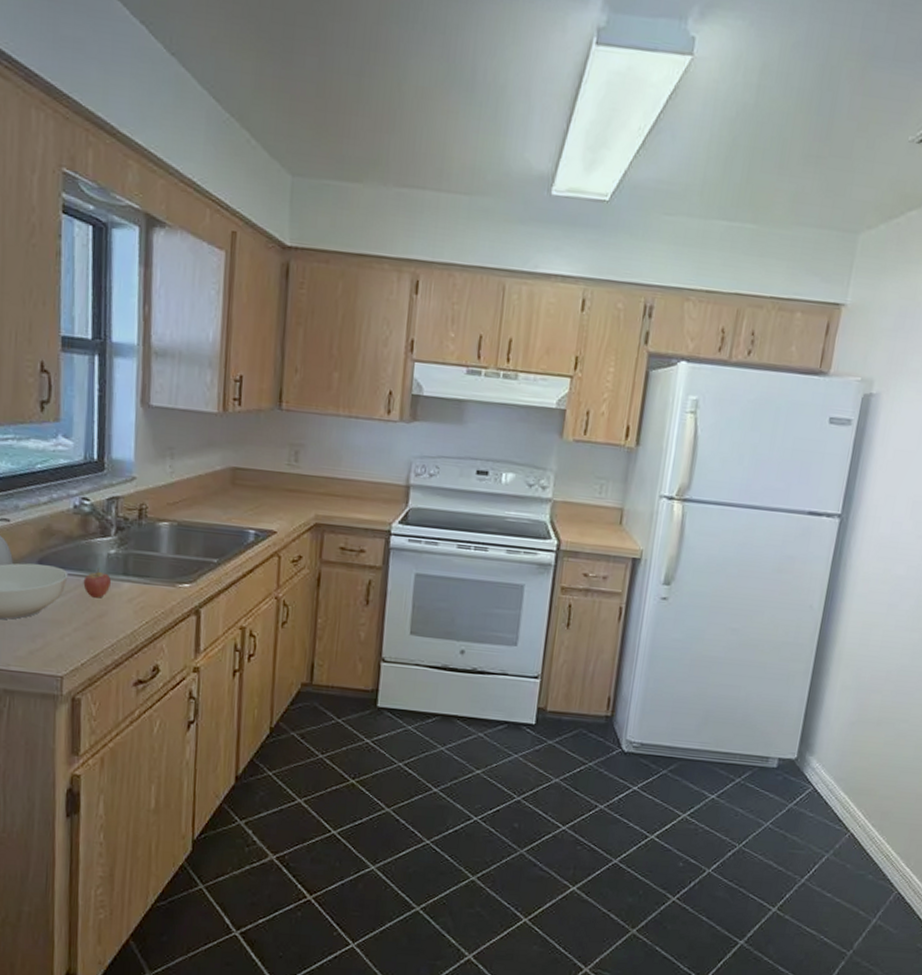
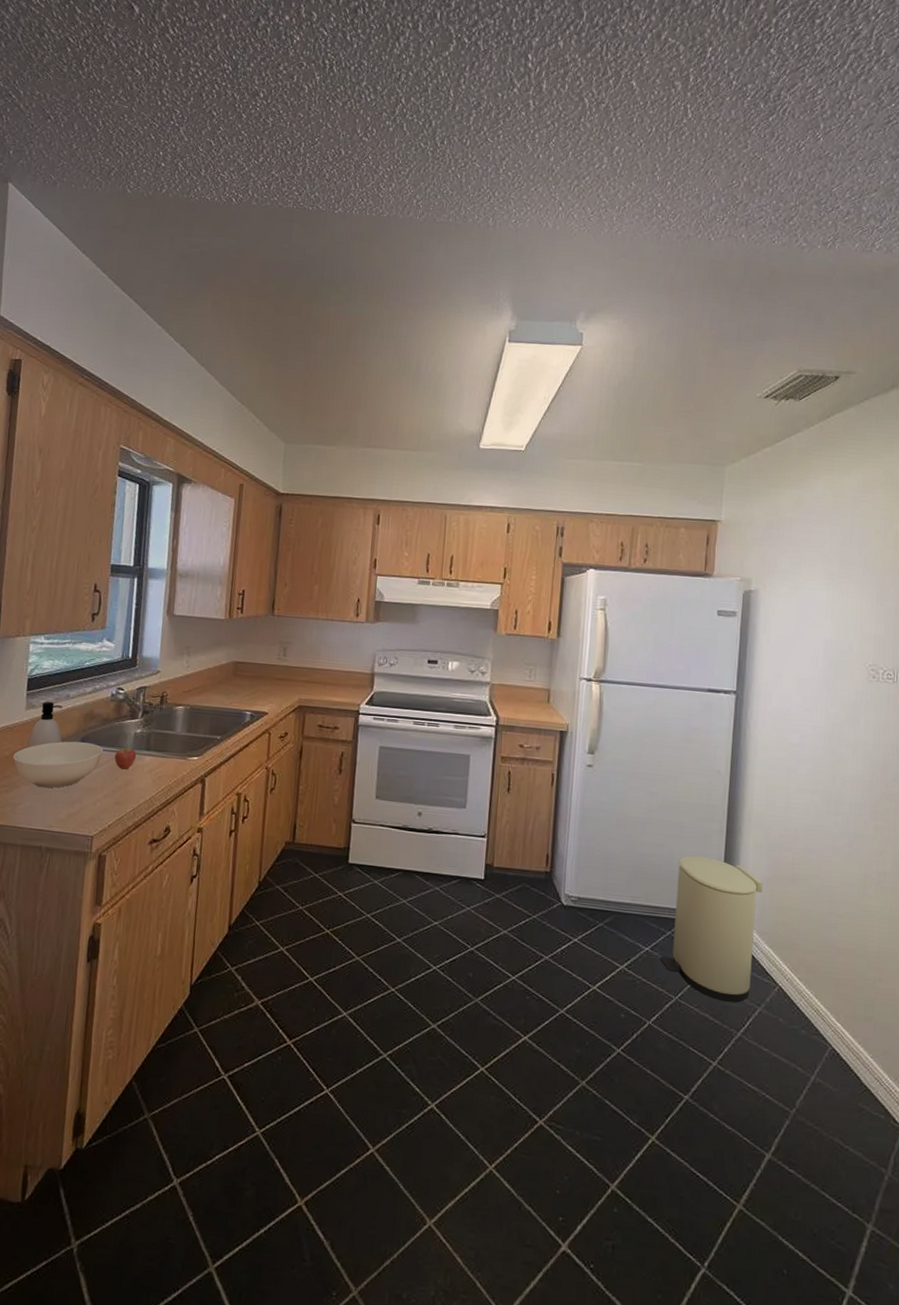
pedal bin: none [726,698,846,849] -> present [659,855,763,1003]

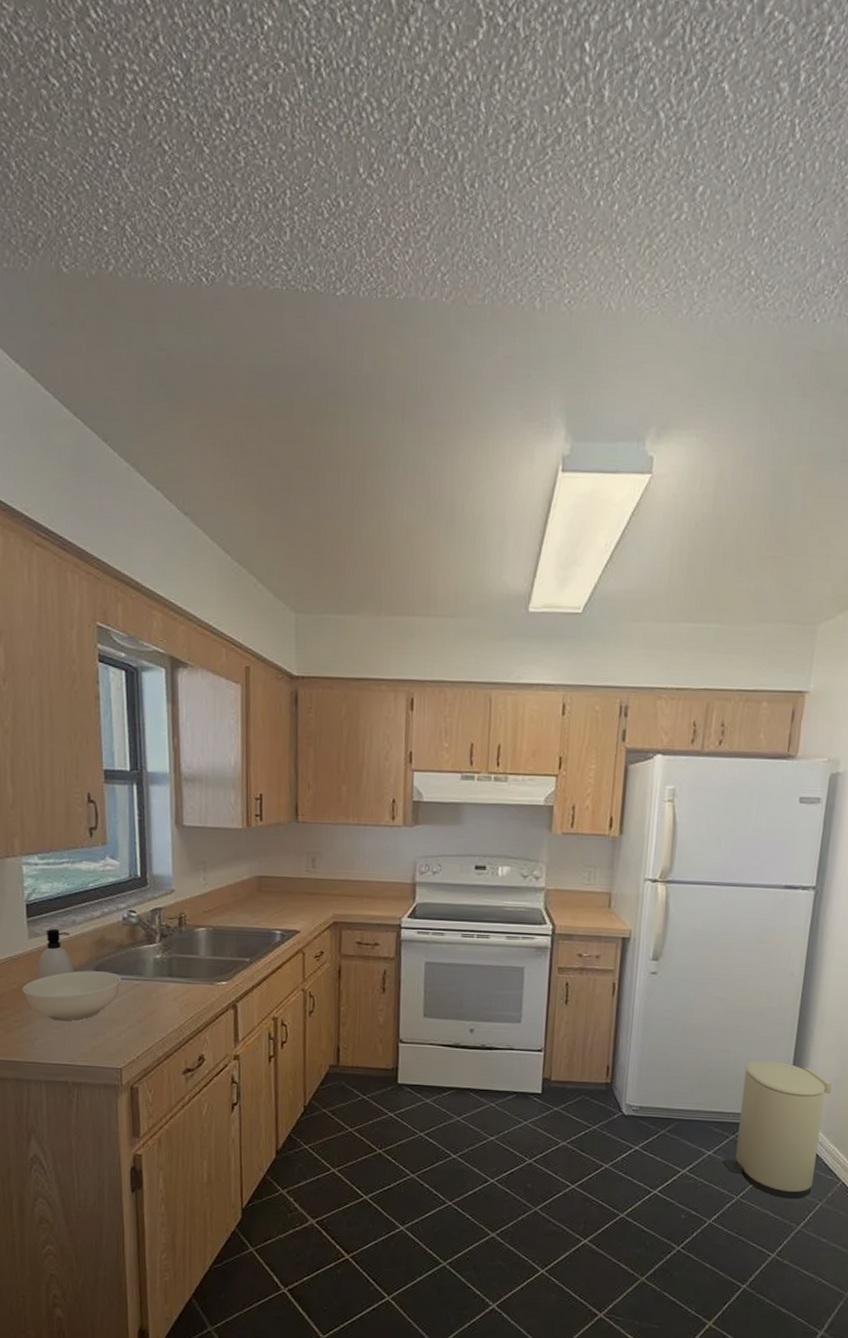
fruit: present [114,744,137,770] -> none [135,971,159,998]

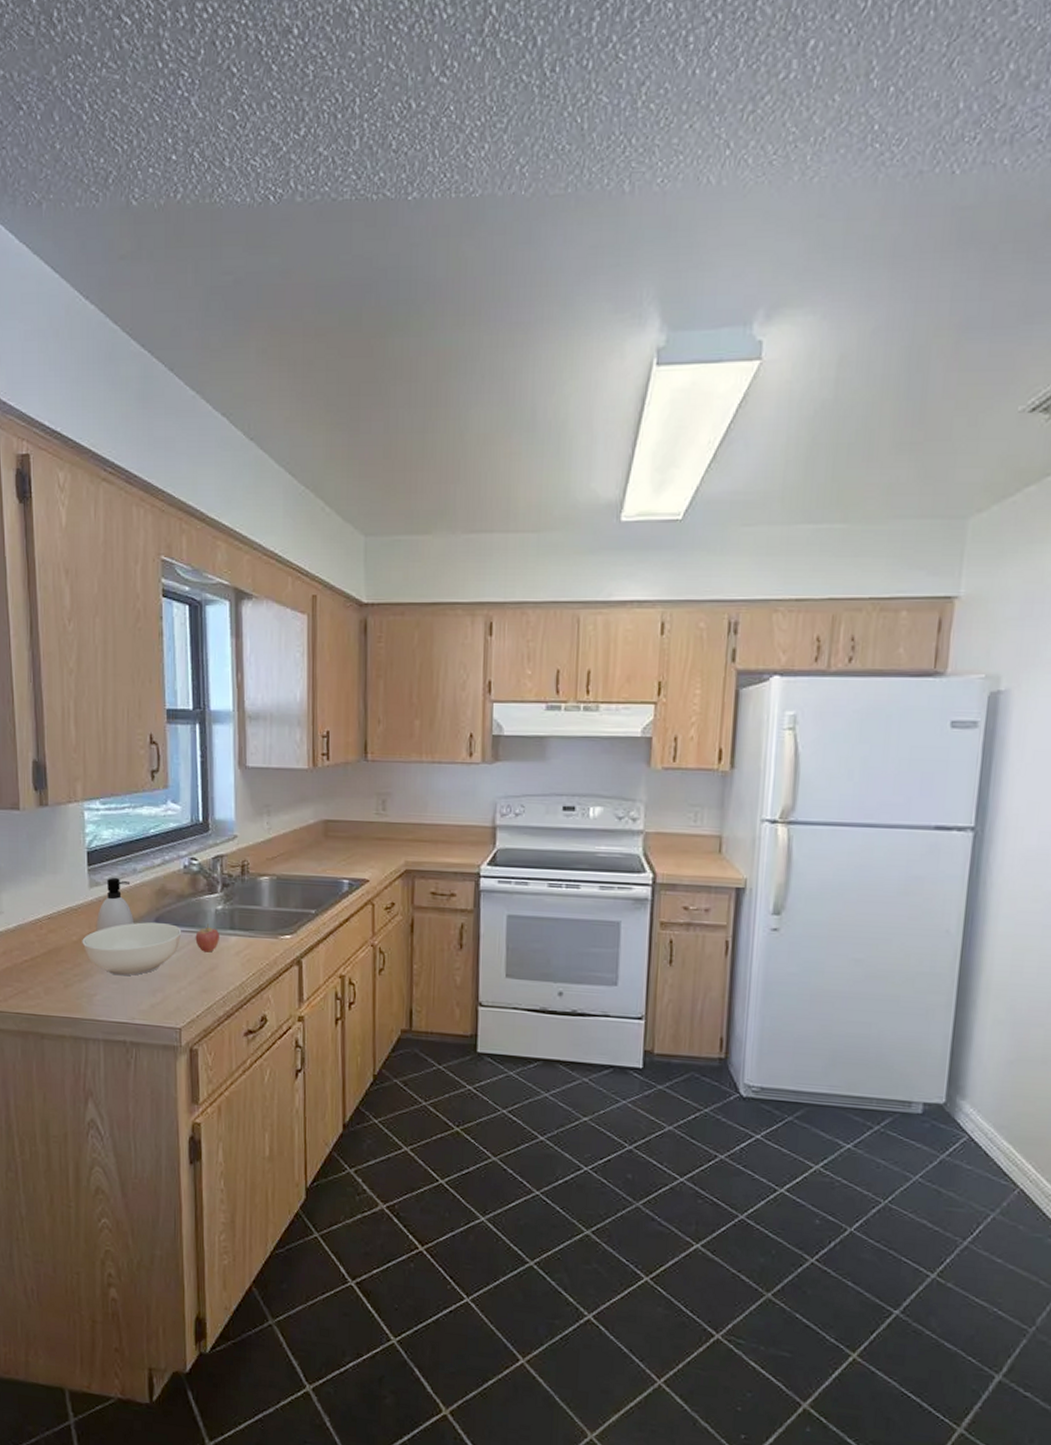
fruit: none [135,971,159,998] -> present [195,924,220,953]
pedal bin: present [722,1060,832,1199] -> none [865,1035,1003,1207]

